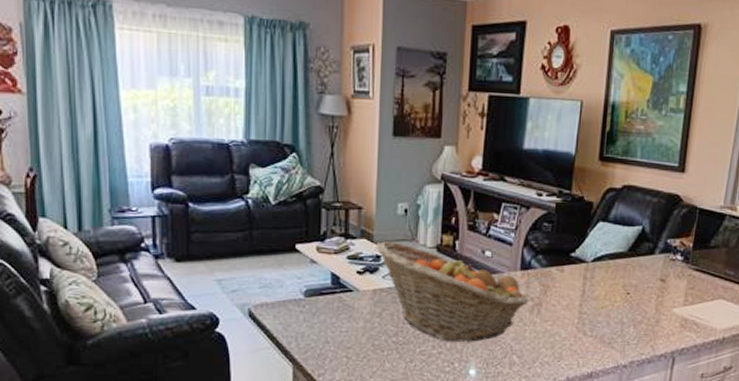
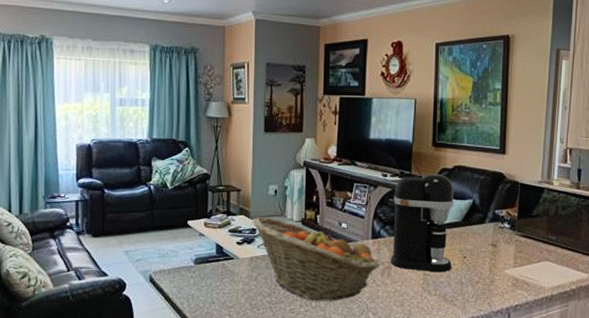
coffee maker: none [541,193,621,311] -> present [391,173,454,273]

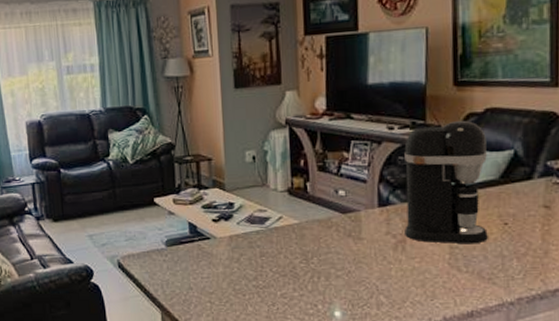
fruit basket: present [252,217,380,301] -> none [228,188,392,283]

